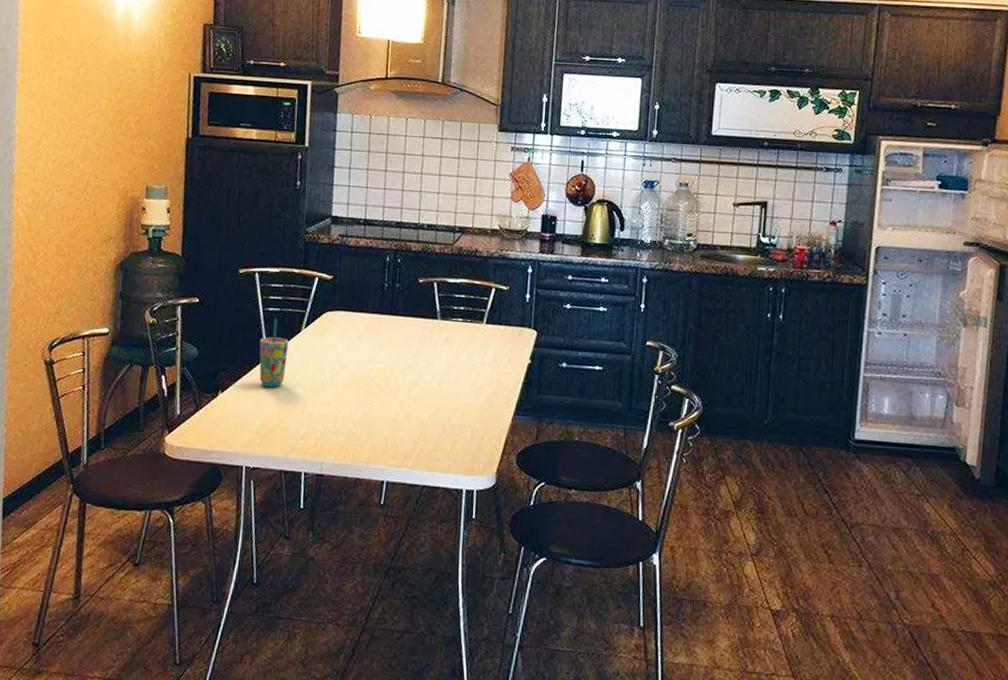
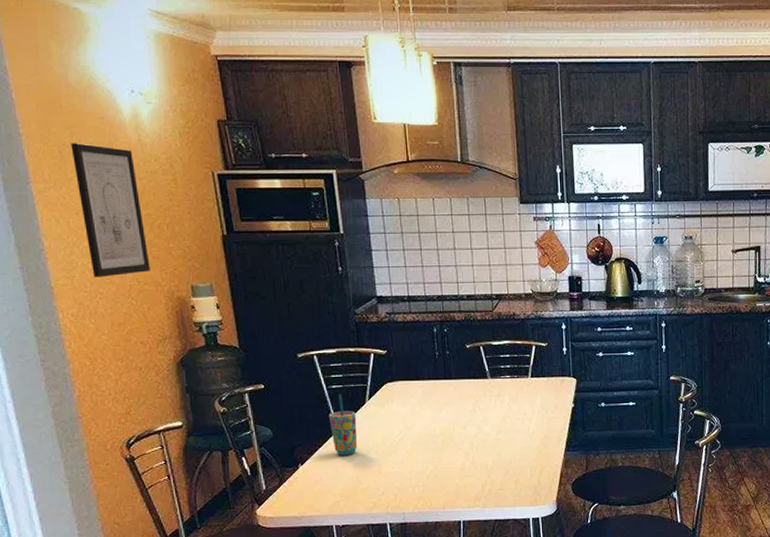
wall art: none [54,36,118,170] -> present [71,143,150,277]

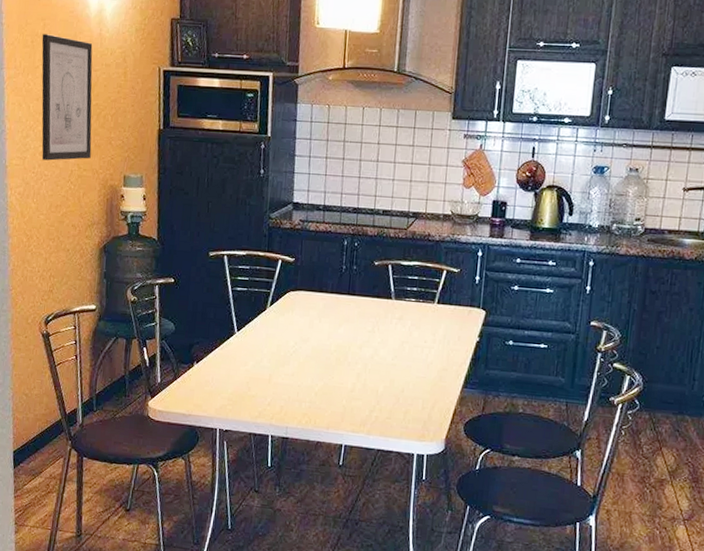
cup: present [328,394,357,455] -> none [229,297,256,360]

